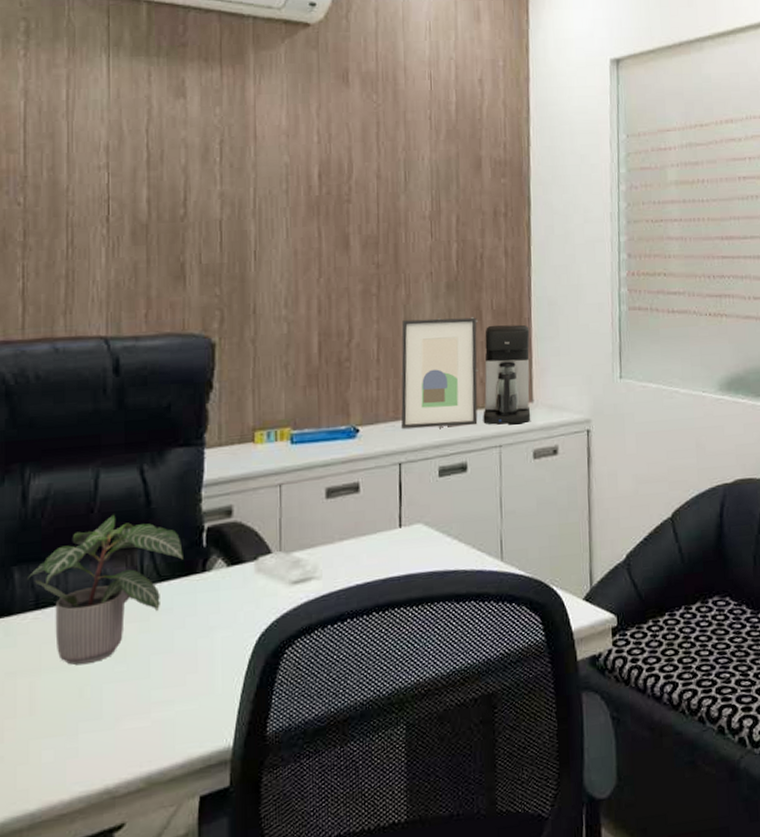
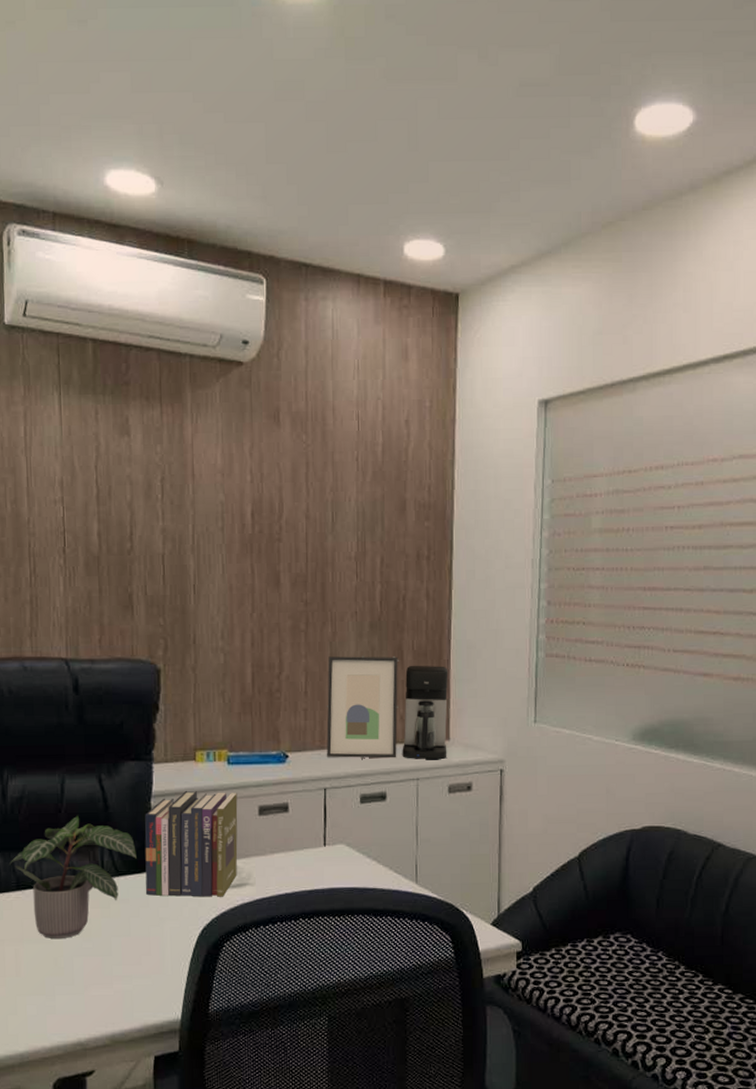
books: none [192,475,302,601] -> present [145,790,238,897]

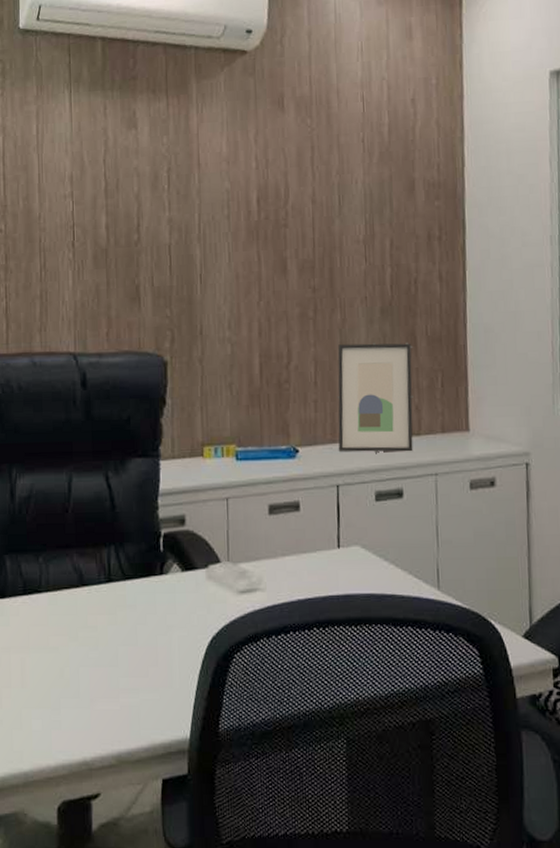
potted plant: present [10,815,137,938] -> none [17,515,144,647]
books: present [145,790,238,897] -> none [152,488,248,604]
coffee maker: present [402,665,449,760] -> none [418,351,467,453]

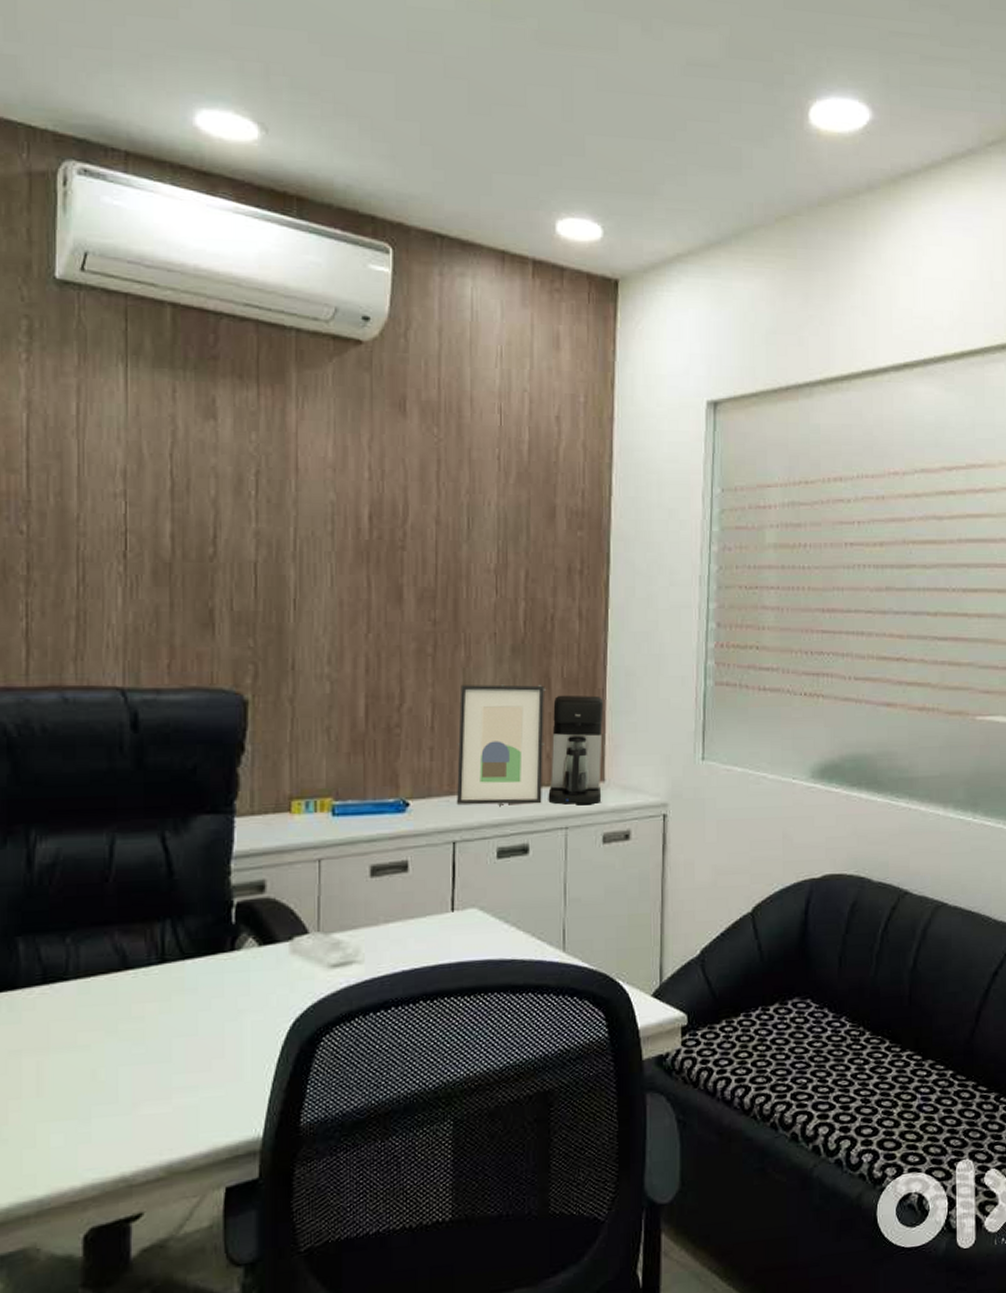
coffee maker: none [418,351,467,453] -> present [548,695,604,805]

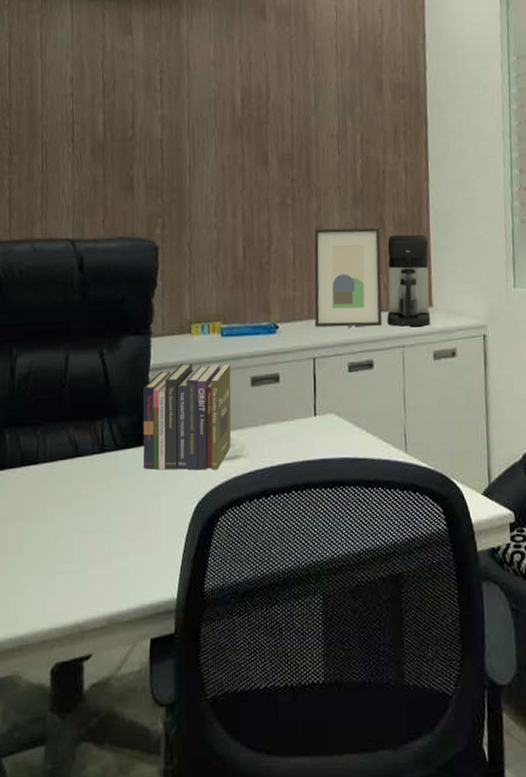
books: none [219,849,344,982] -> present [143,363,231,470]

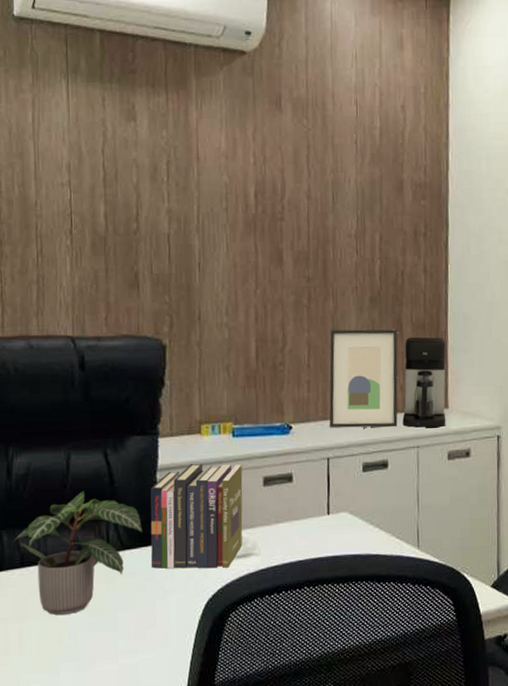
potted plant: none [16,390,135,515] -> present [14,490,142,615]

